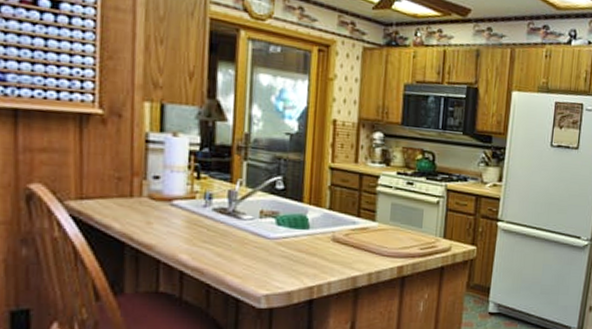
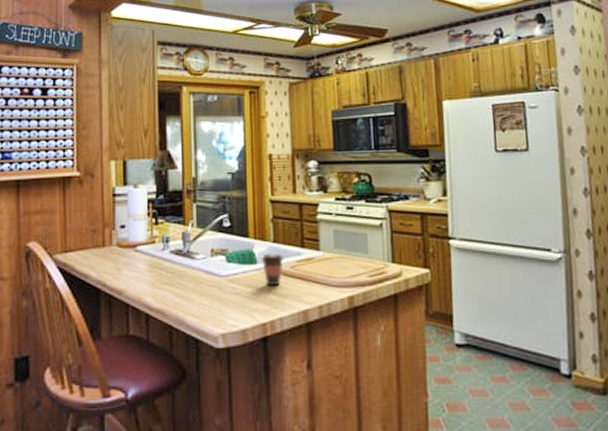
coffee cup: none [314,219,339,252] -> present [261,253,285,286]

